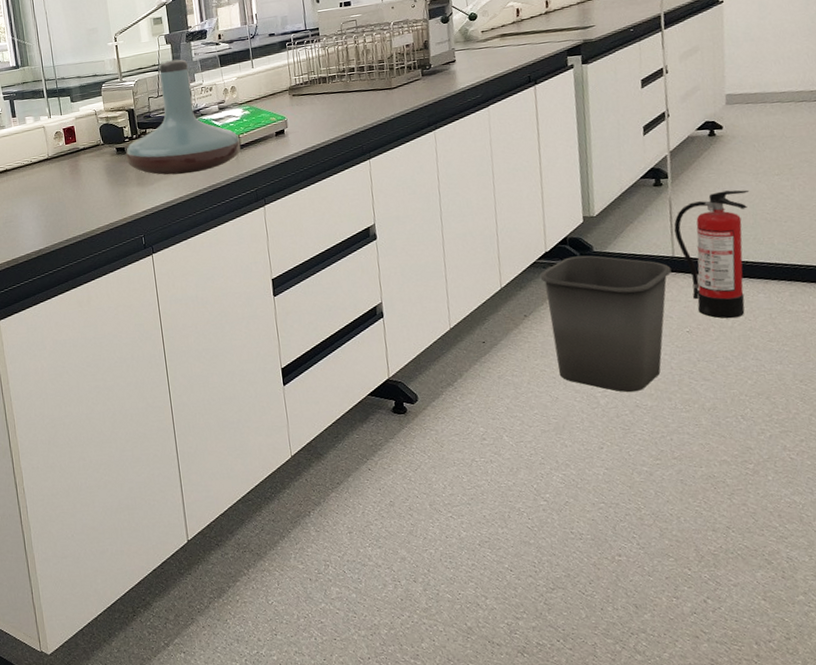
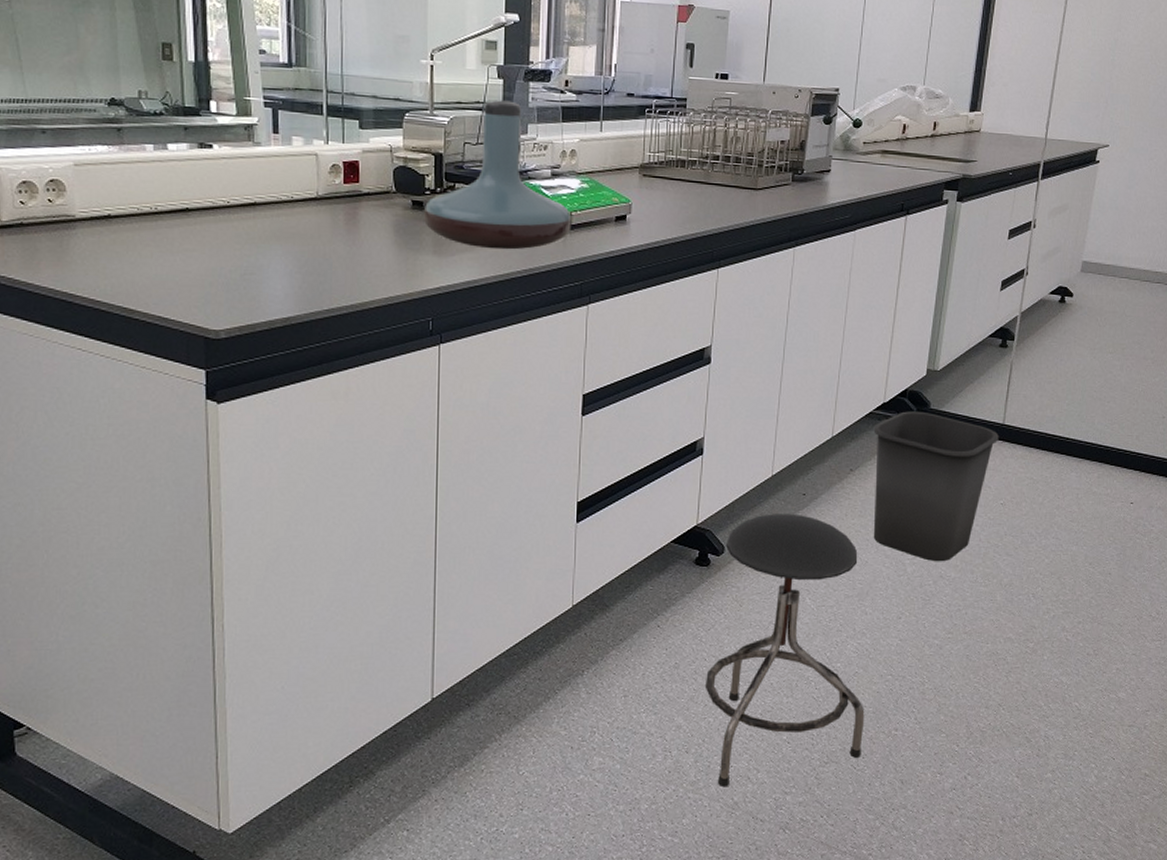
stool: none [418,360,588,614] -> present [704,513,865,788]
fire extinguisher: present [673,190,750,318] -> none [1009,362,1084,494]

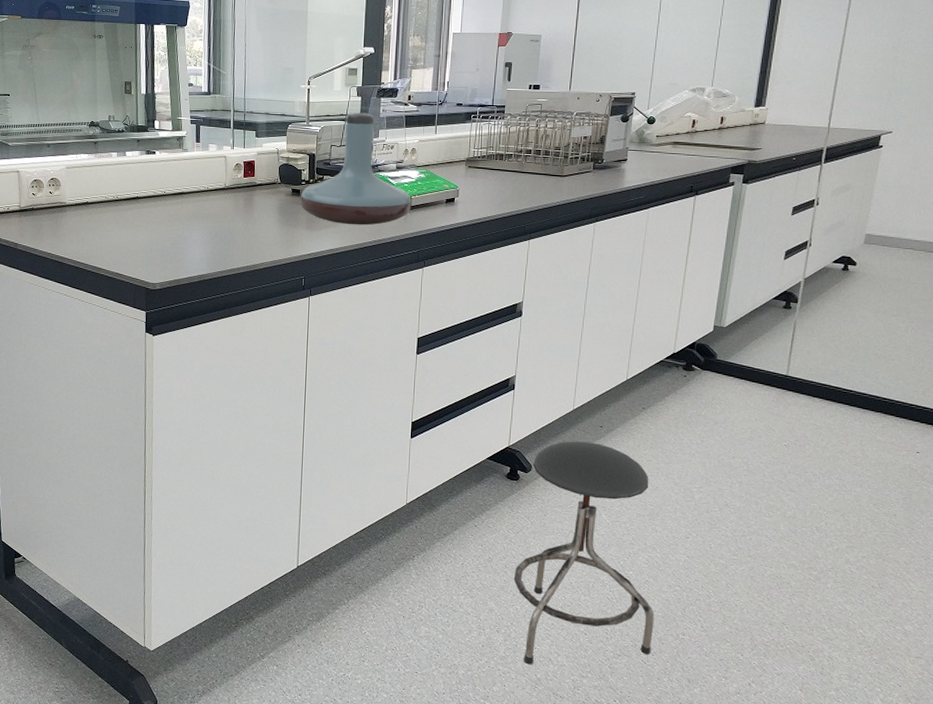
waste bin: present [873,411,999,561] -> none [663,361,783,492]

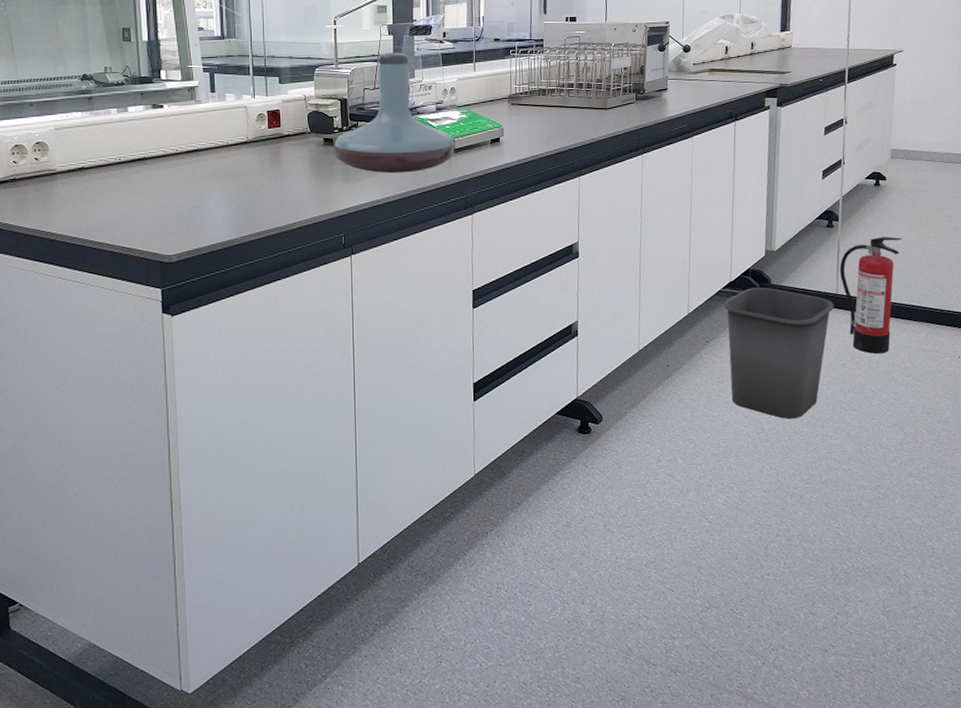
stool: present [513,441,654,665] -> none [594,383,739,635]
waste bin: none [663,361,783,492] -> present [723,287,834,419]
fire extinguisher: none [793,322,868,439] -> present [839,236,903,354]

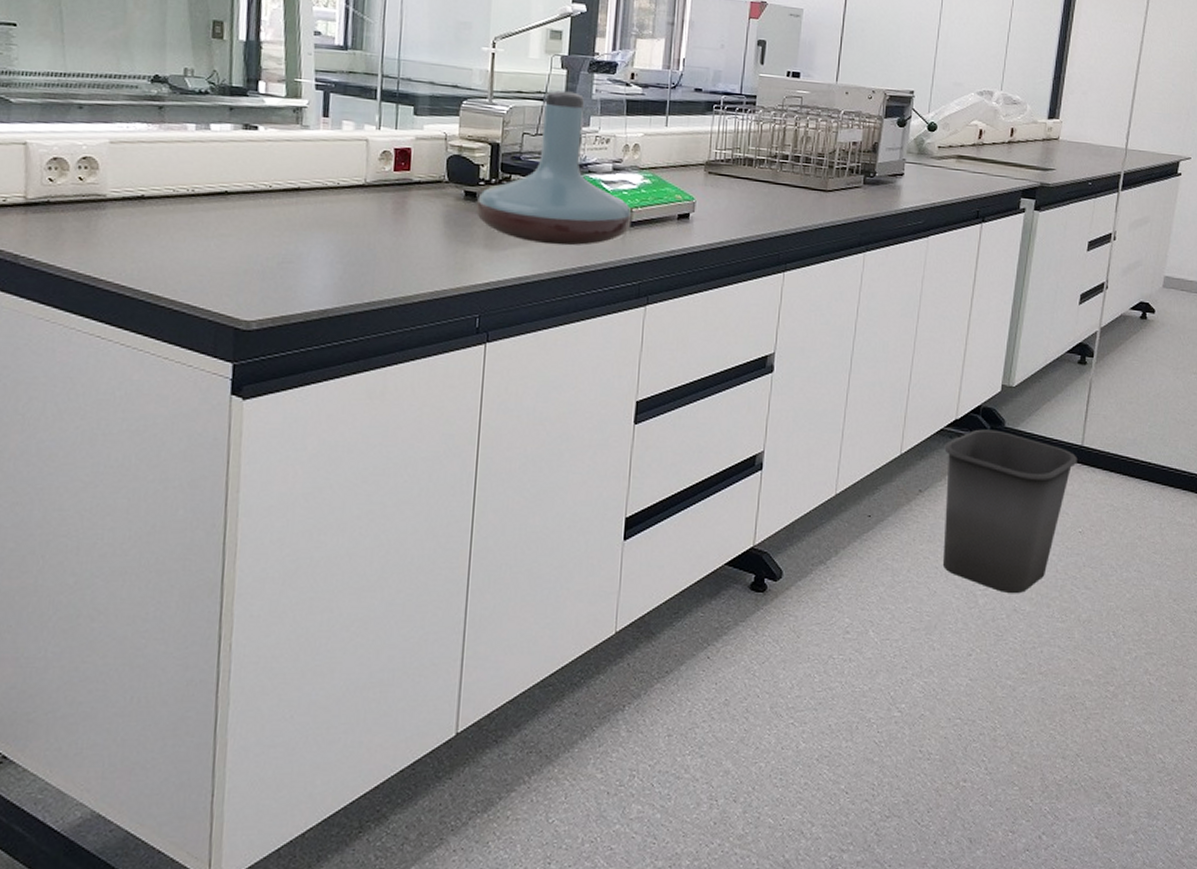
fire extinguisher: present [839,236,903,354] -> none [1088,381,1167,522]

